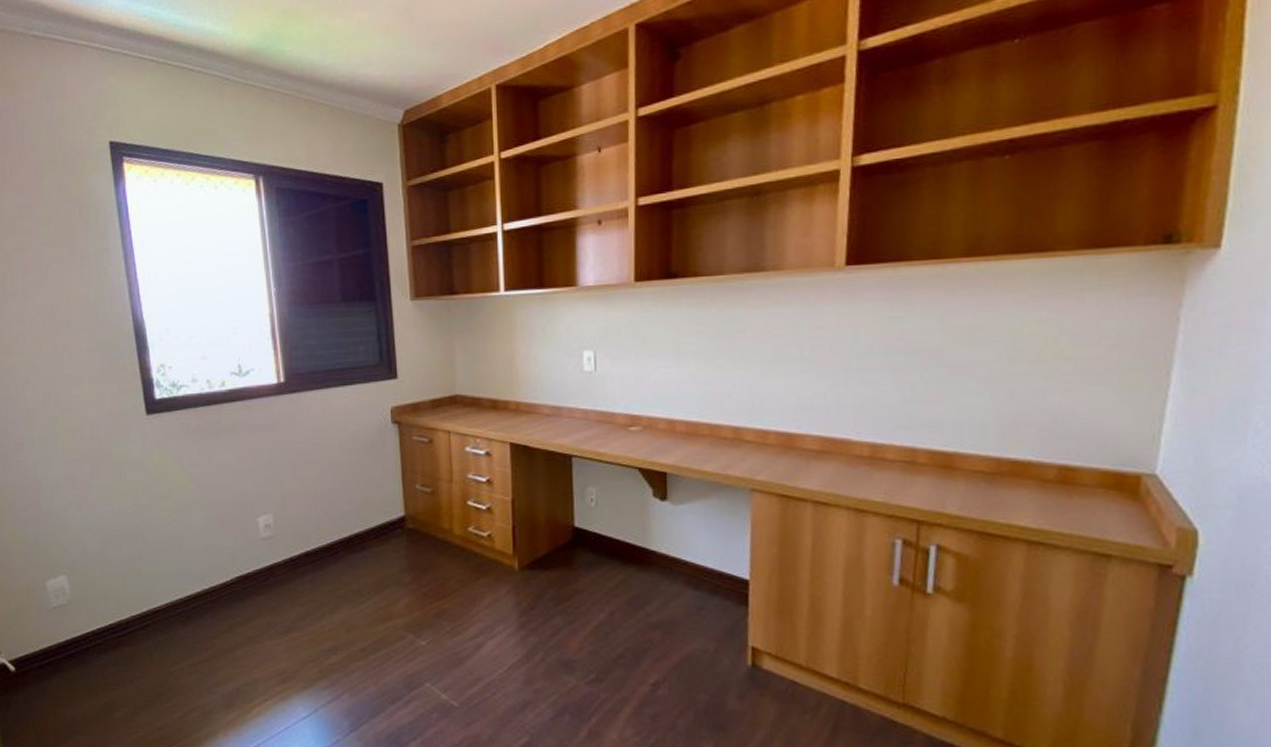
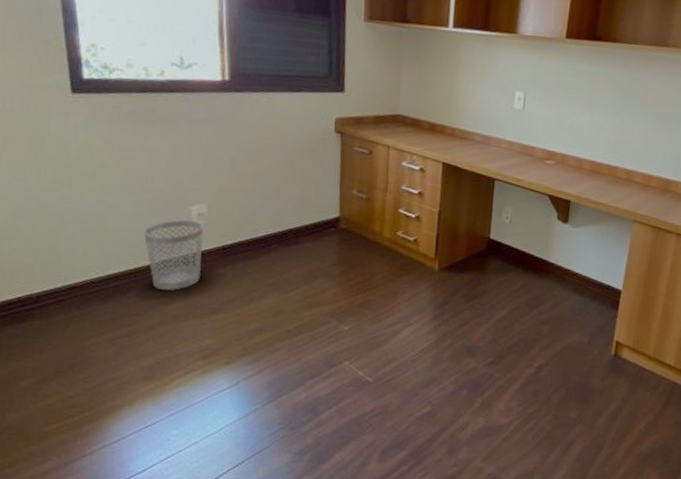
wastebasket: none [216,532,273,609] -> present [143,219,203,290]

